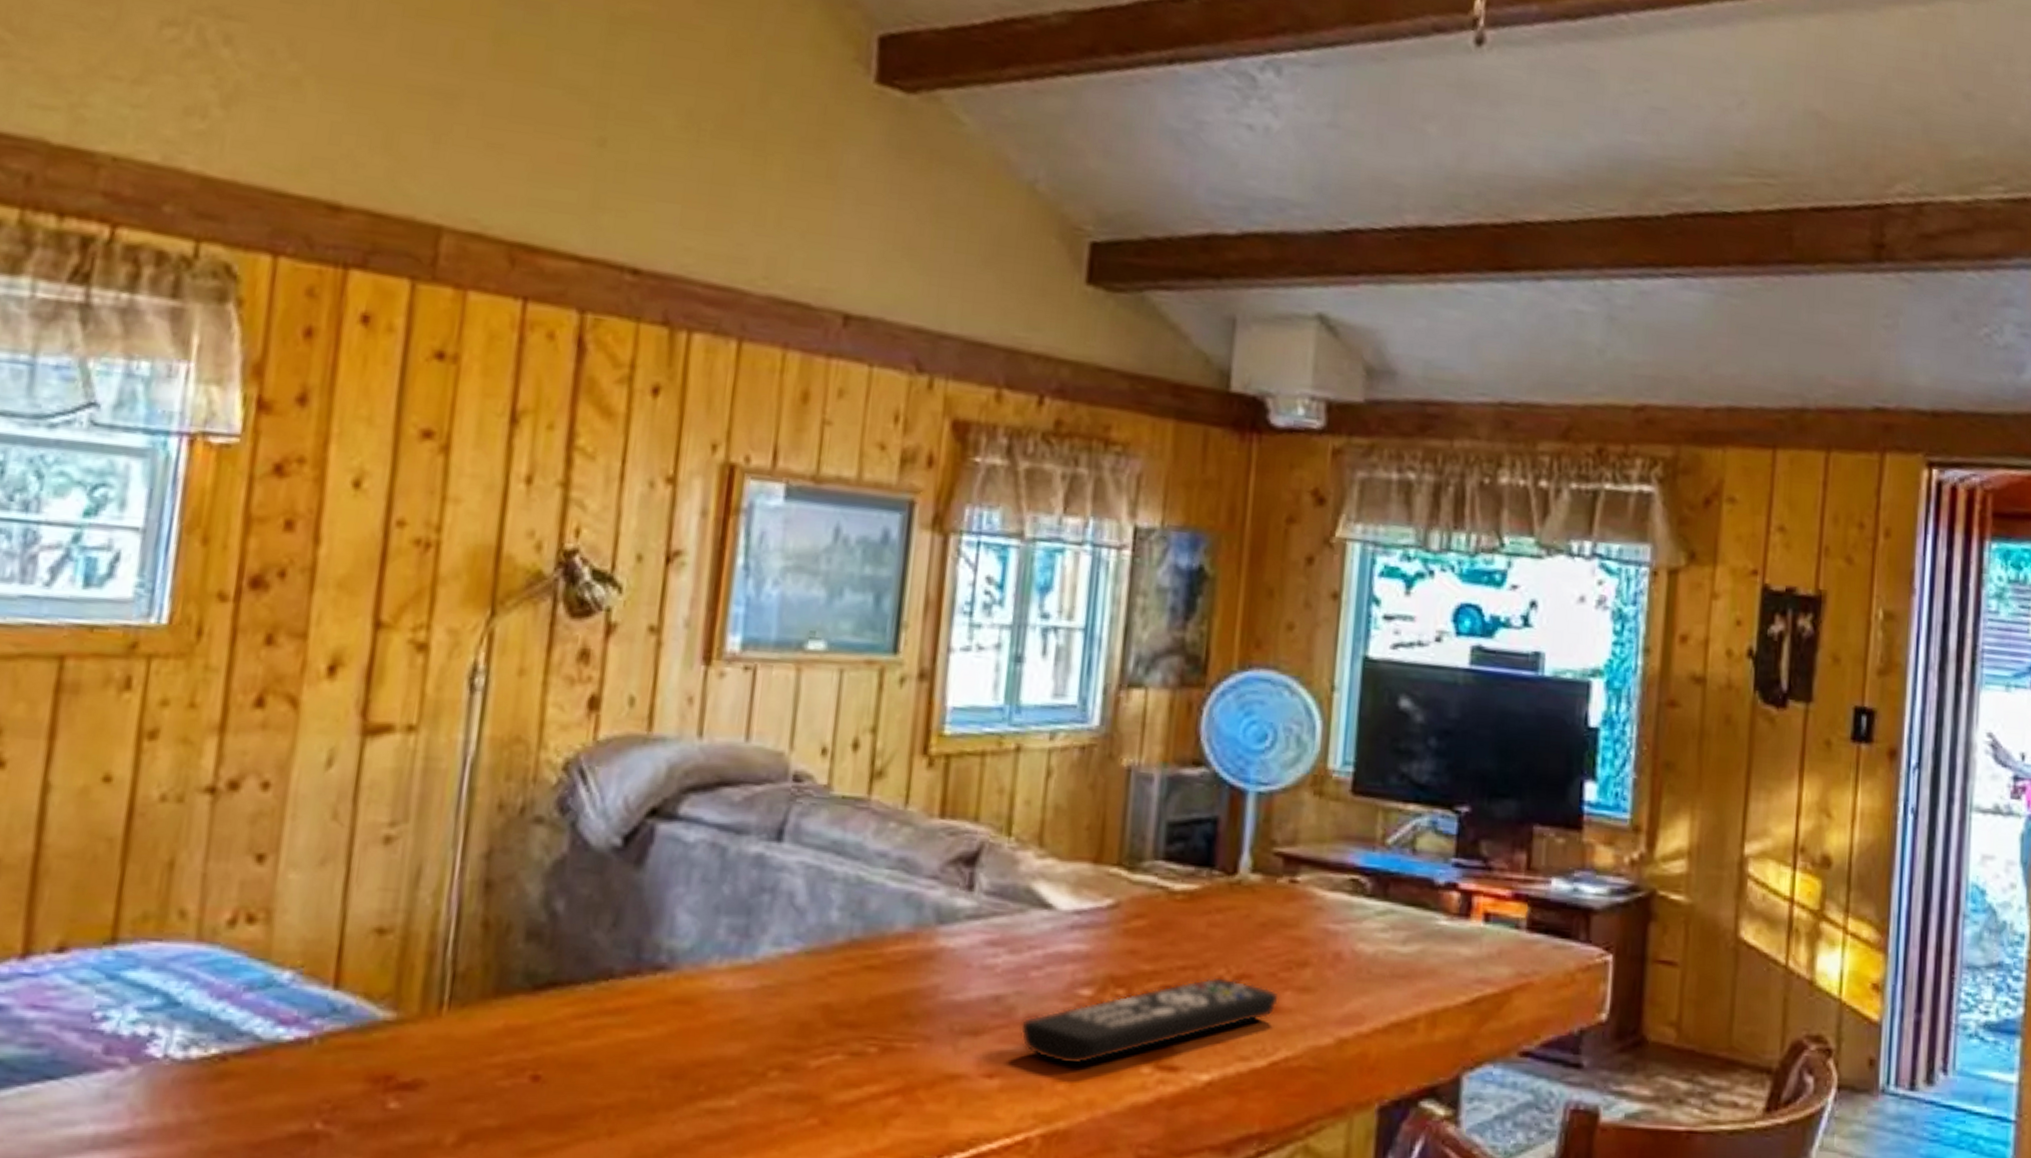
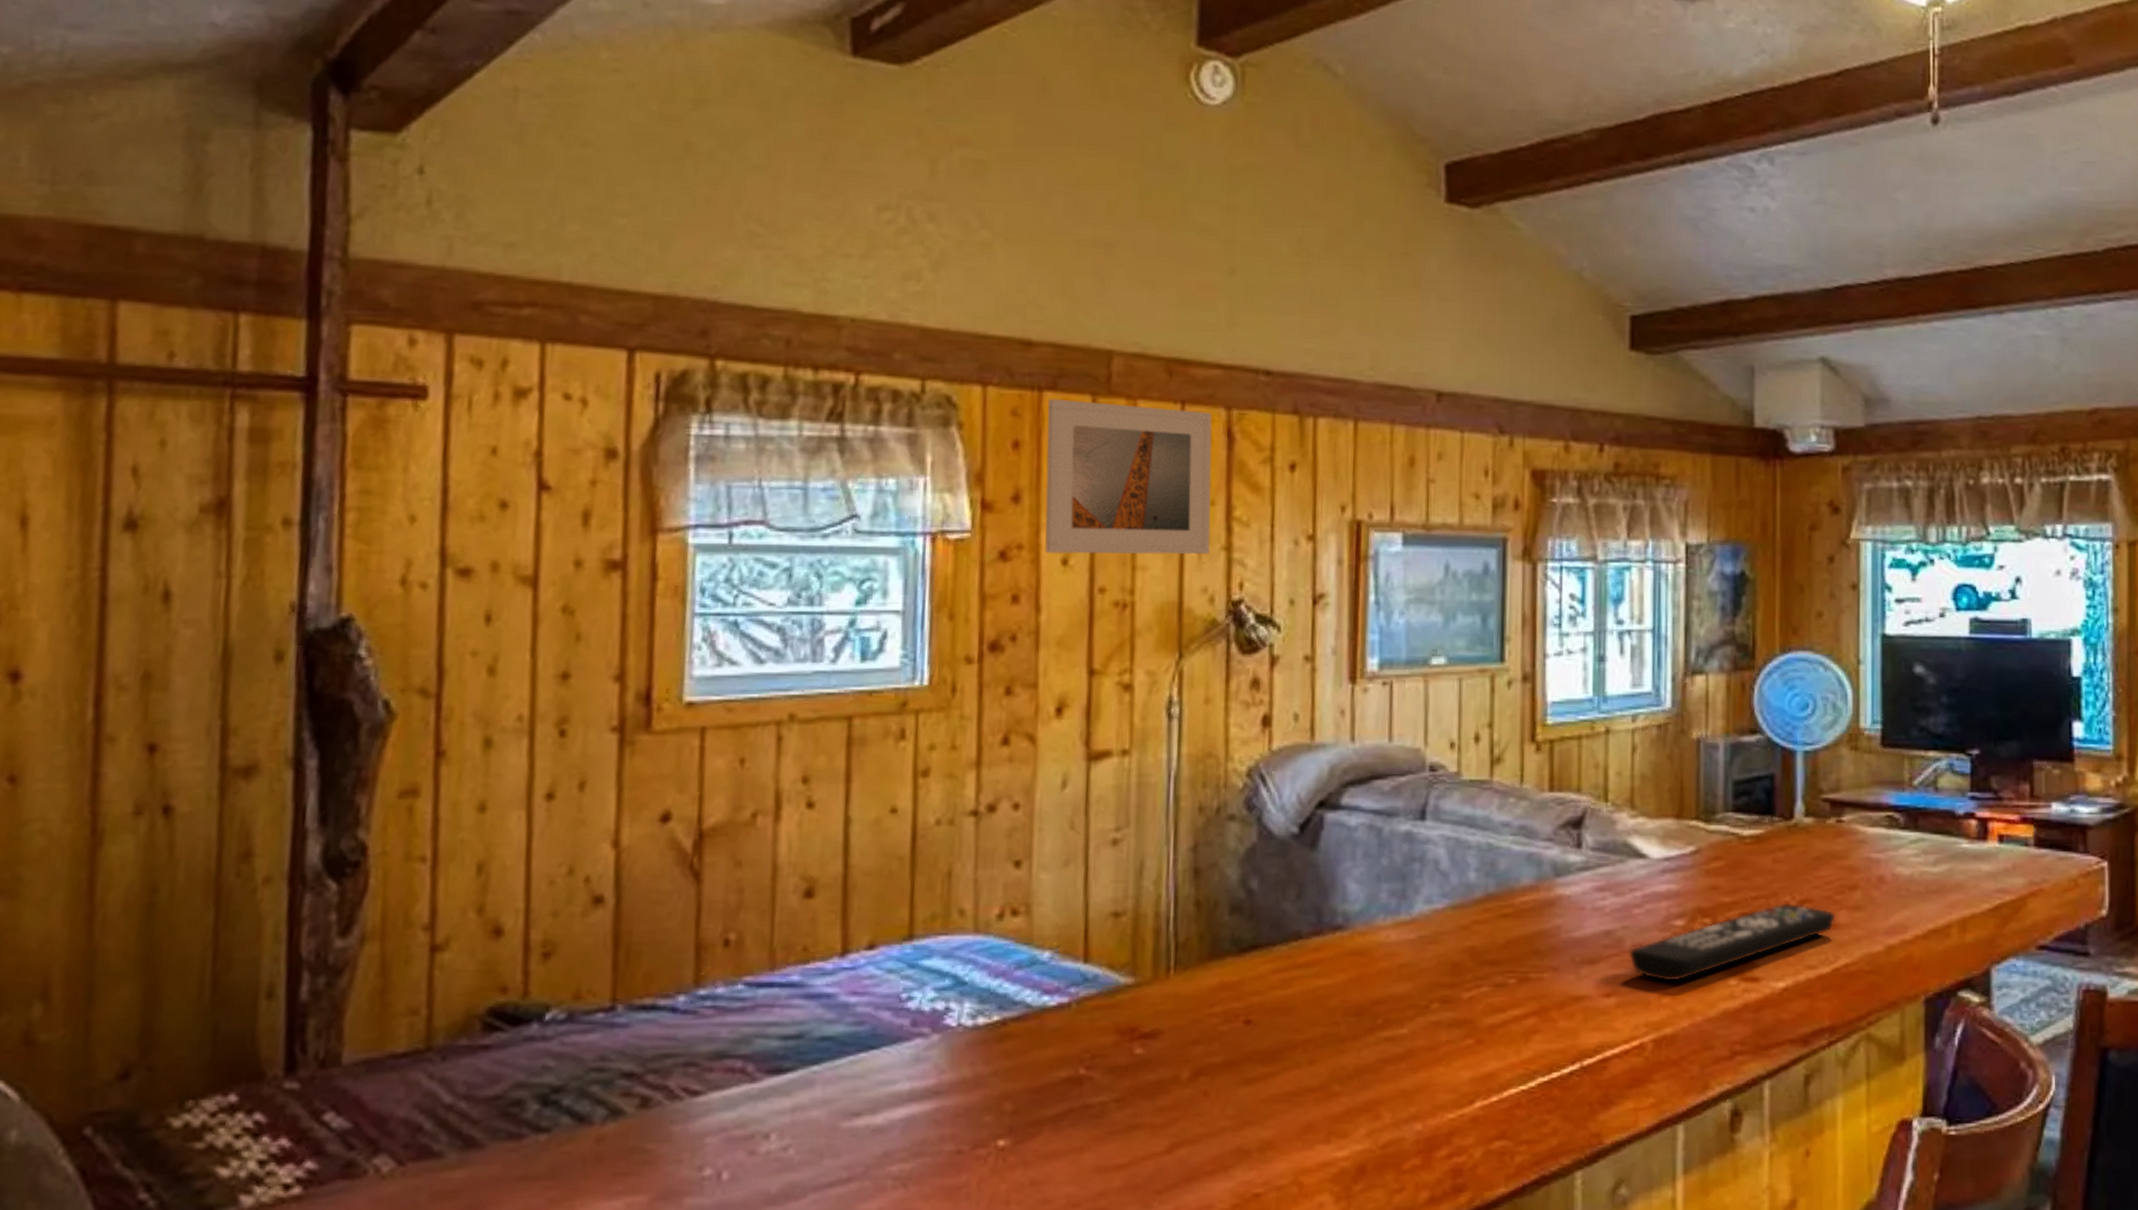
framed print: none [333,279,561,489] -> present [1045,399,1213,555]

